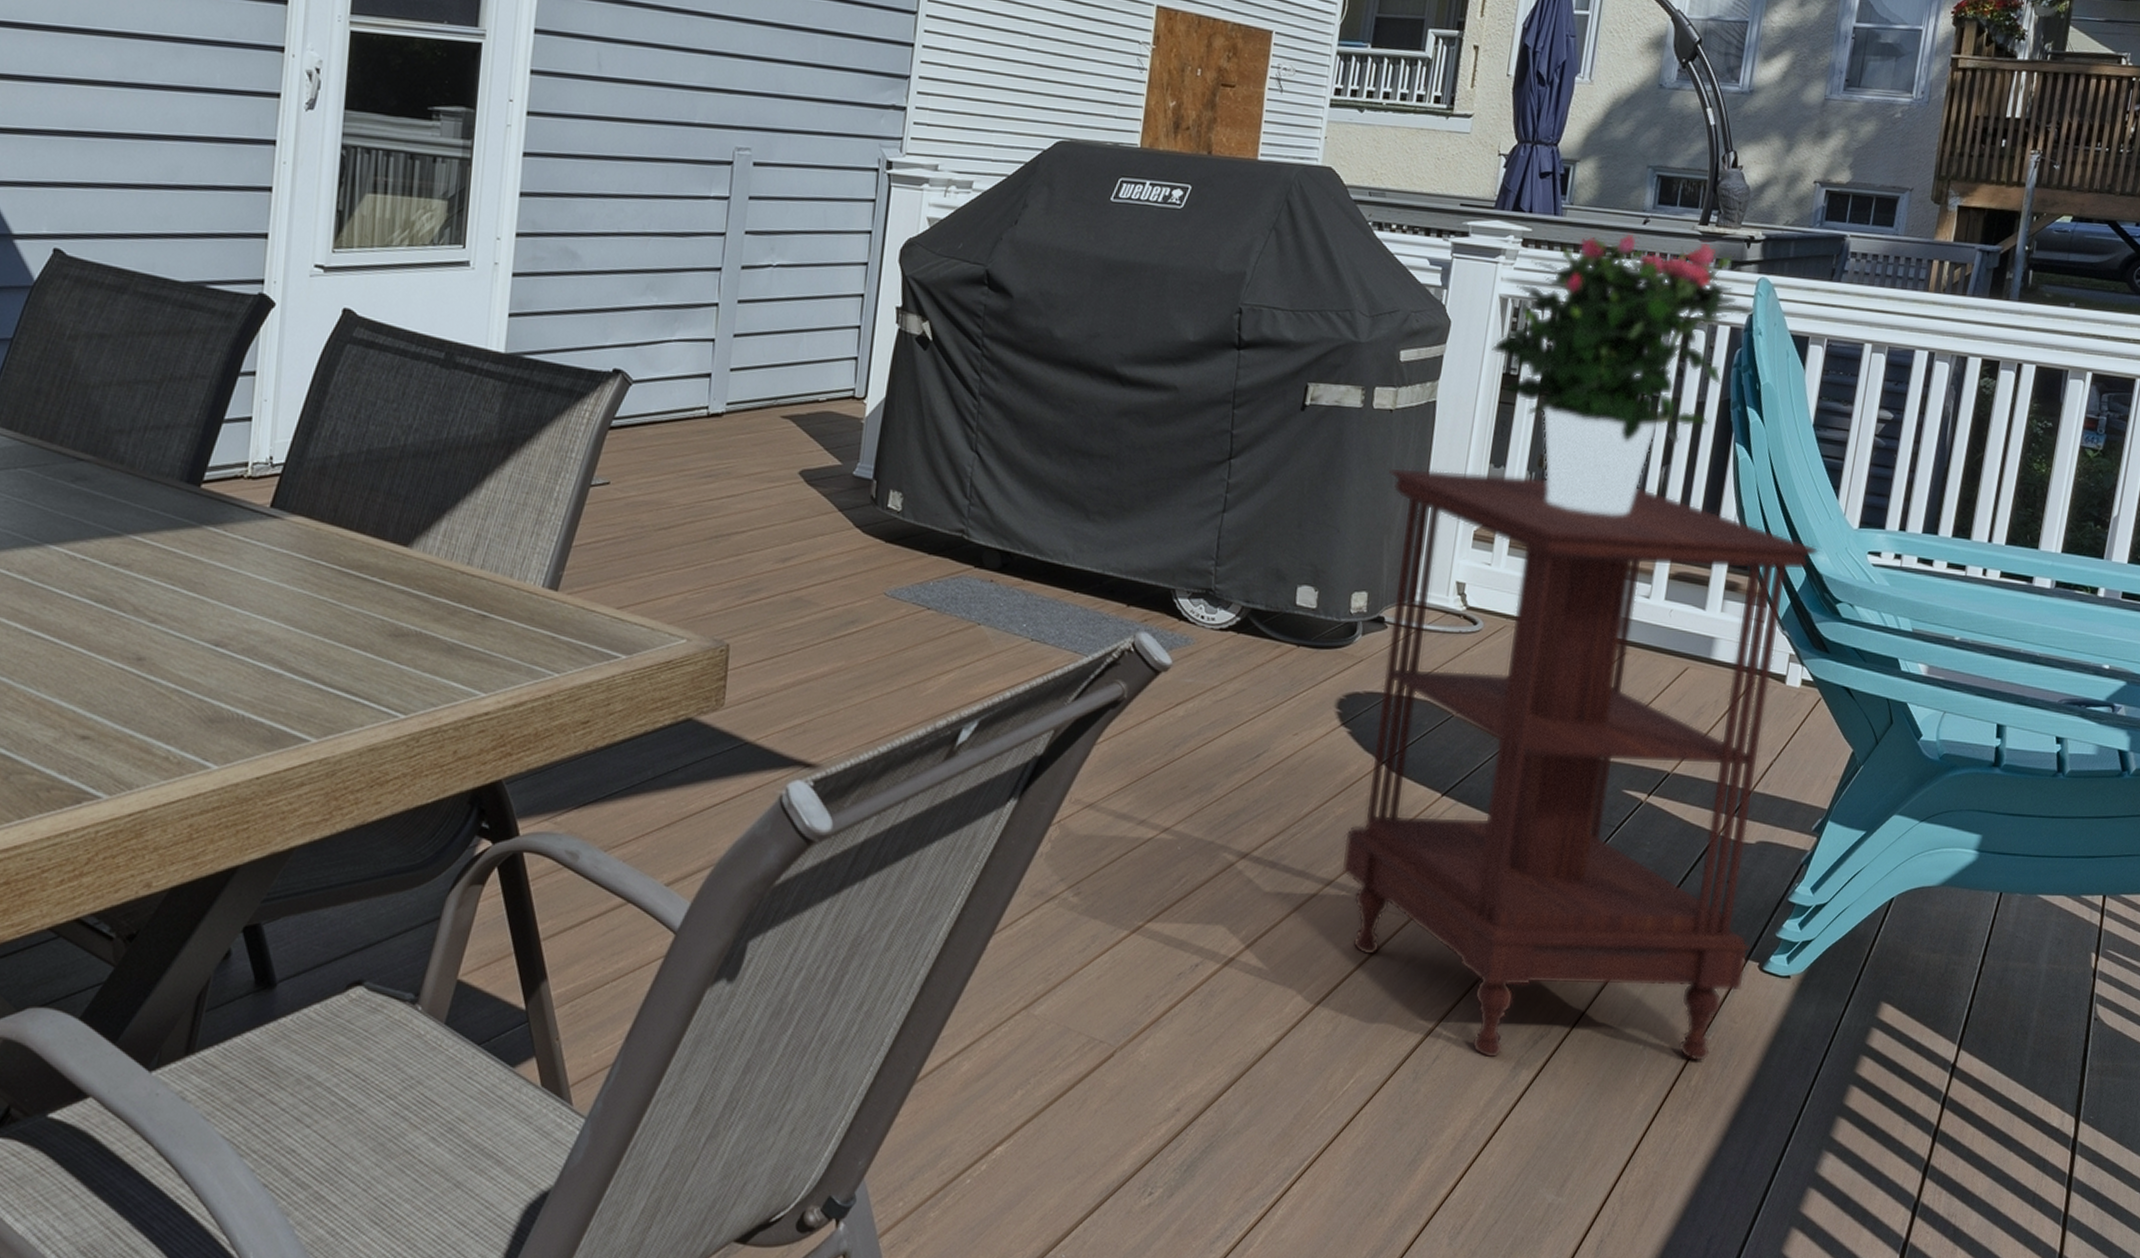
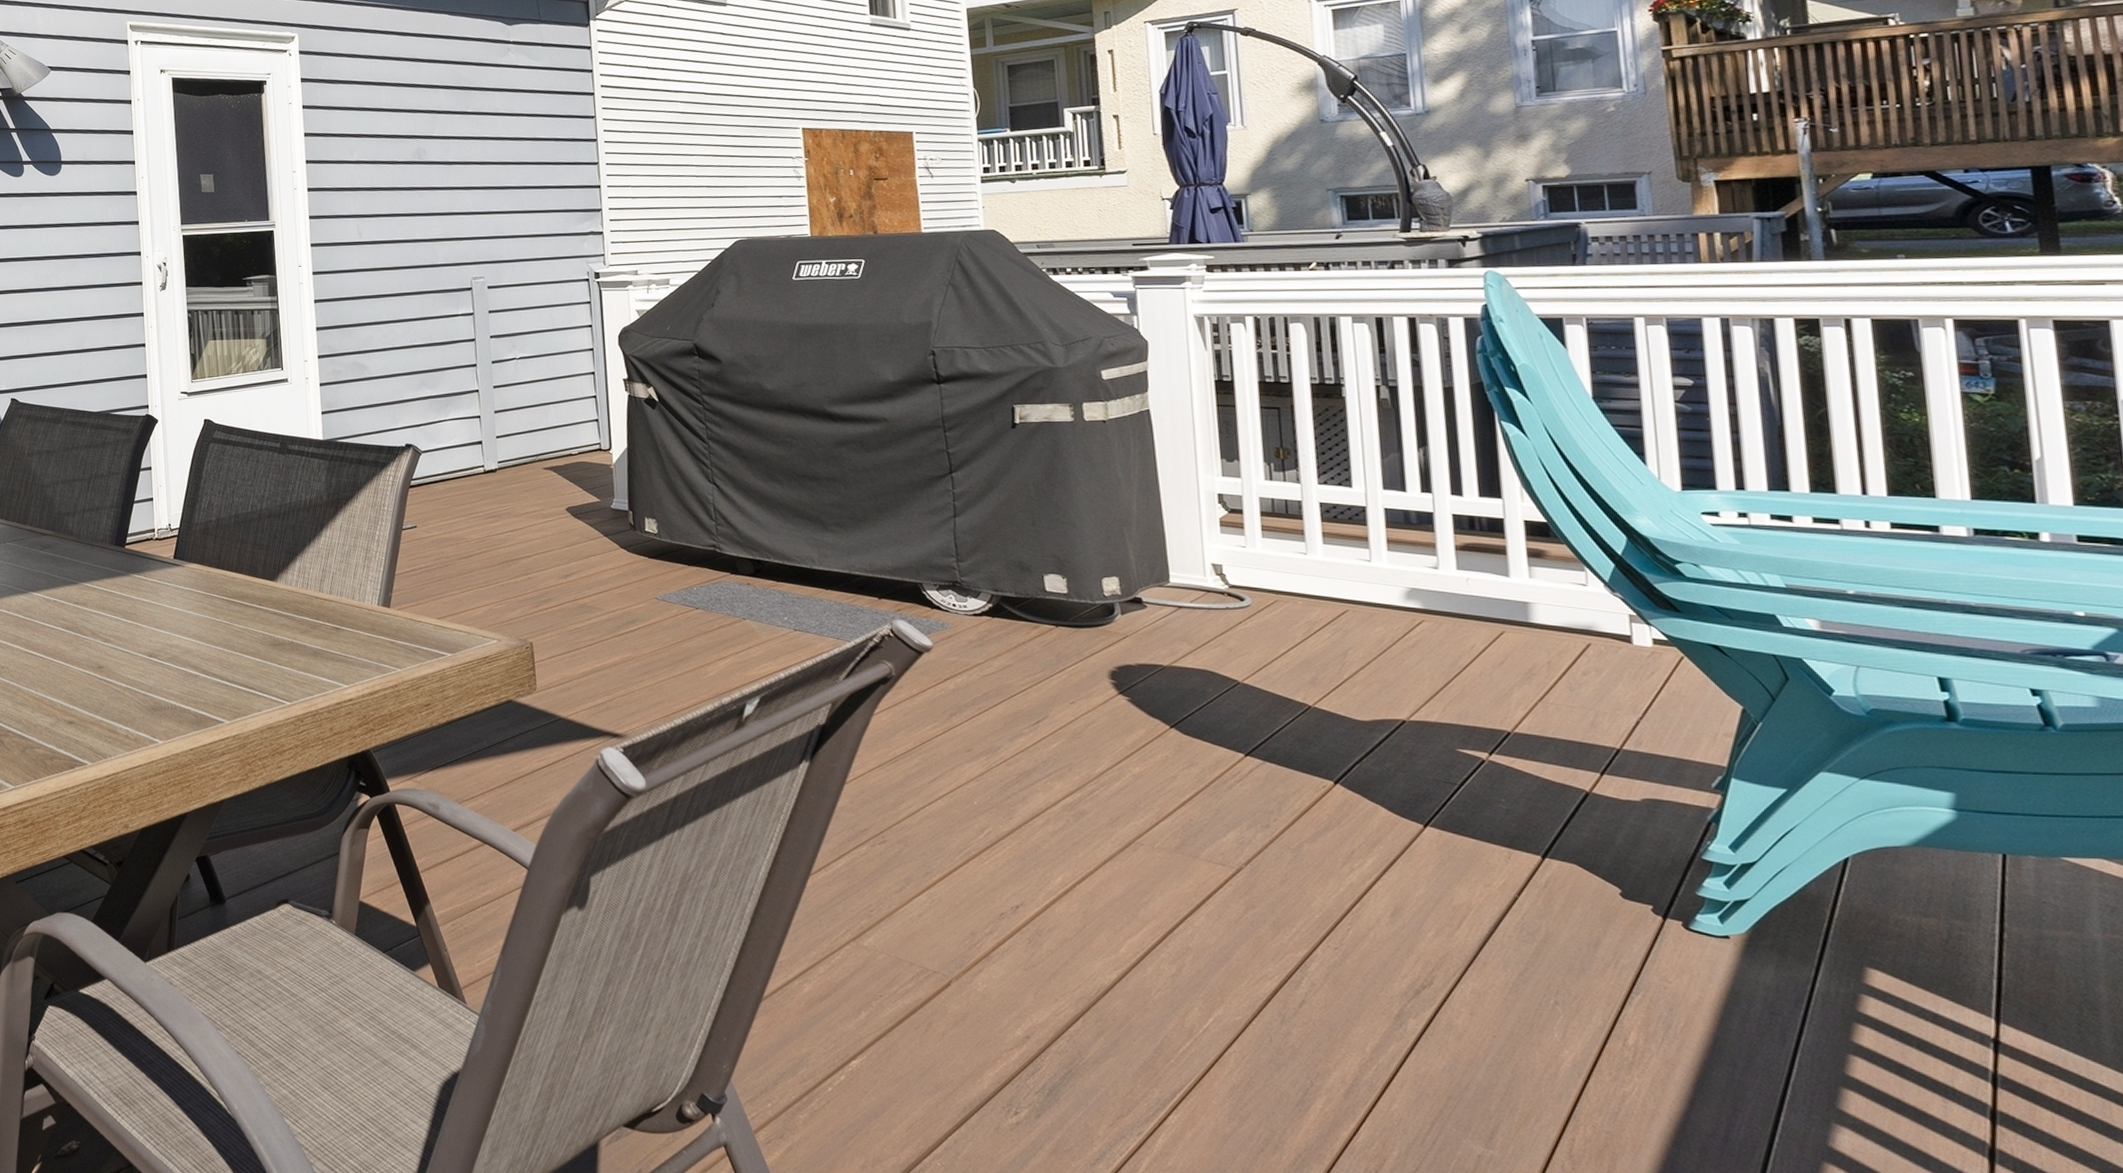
side table: present [1343,468,1818,1062] -> none [1115,467,1667,1021]
potted flower: present [1492,233,1756,516] -> none [1197,246,1490,496]

